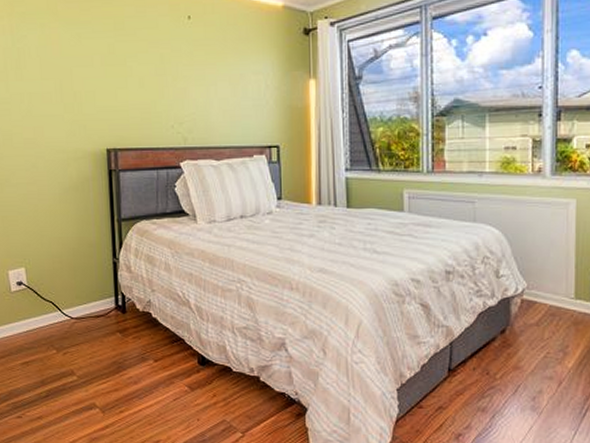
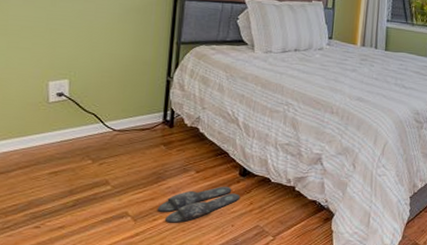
slippers: none [123,376,201,416] -> present [158,186,240,223]

